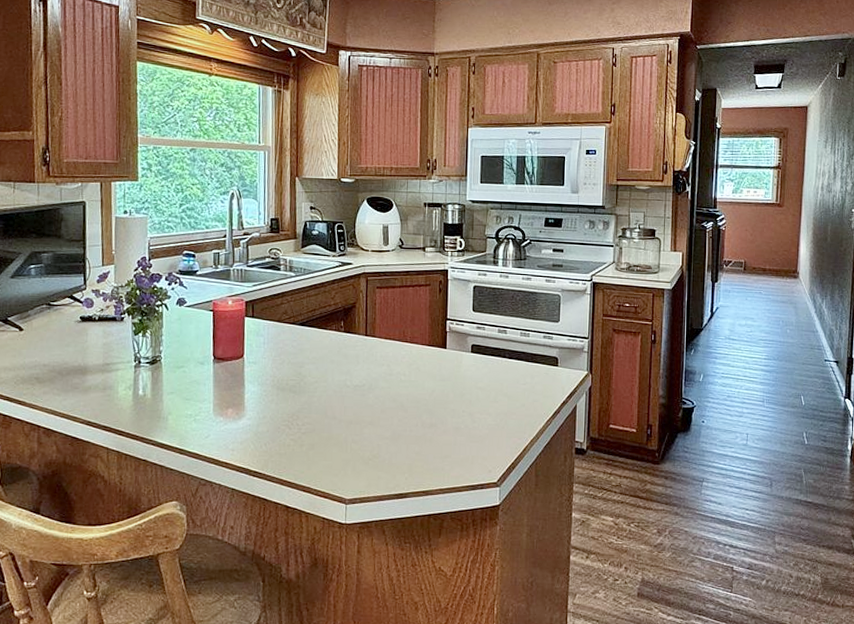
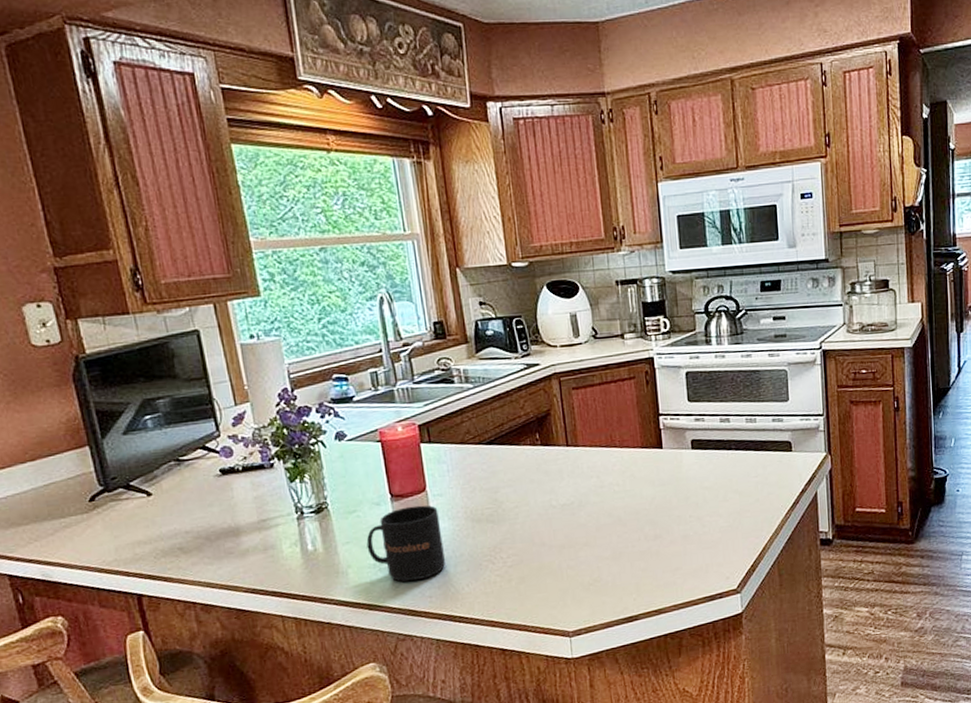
mug: none [187,369,251,434] -> present [366,505,446,582]

